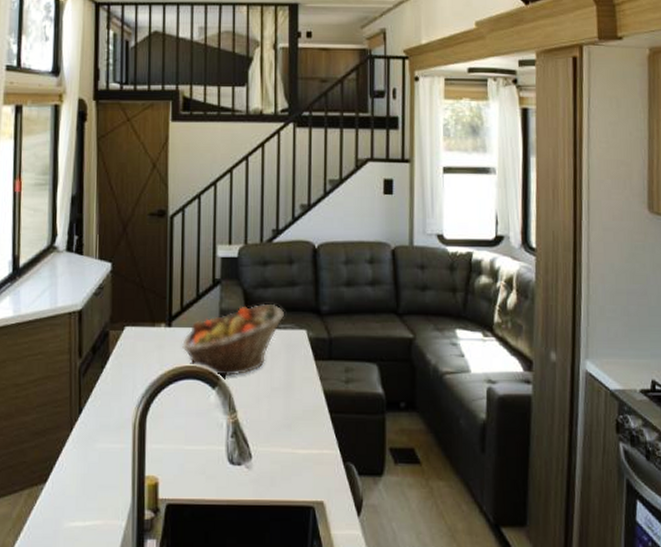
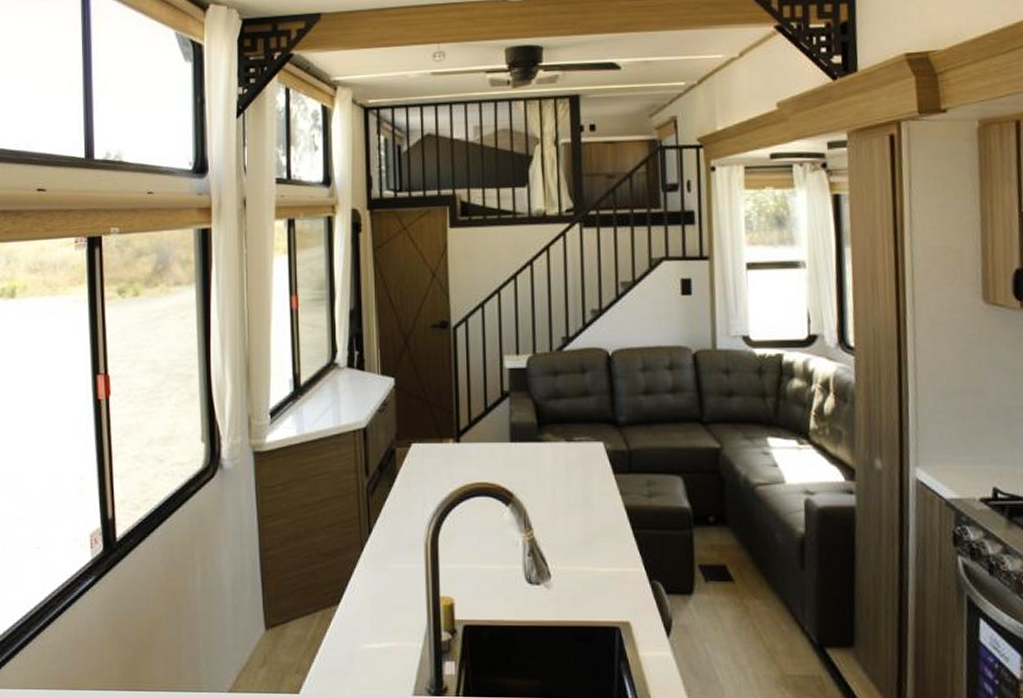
fruit basket: present [182,303,284,377] -> none [472,415,579,493]

